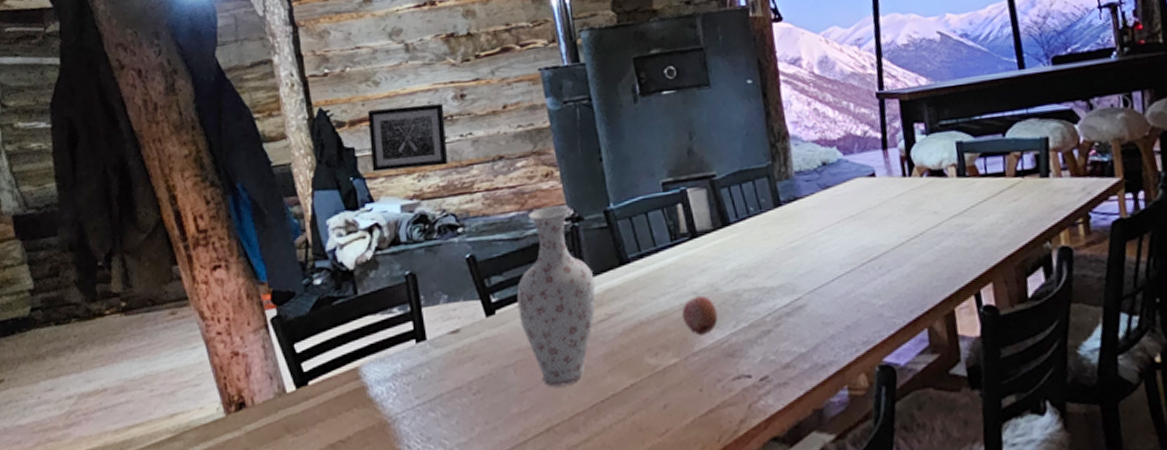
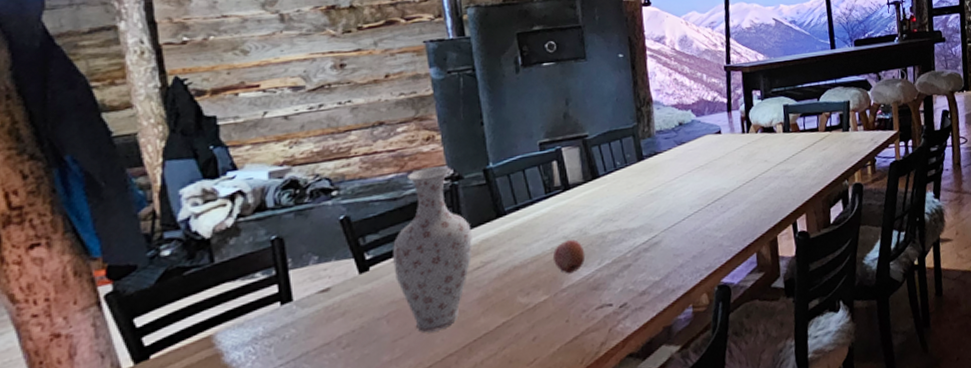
wall art: present [367,103,448,172] -> none [233,72,324,140]

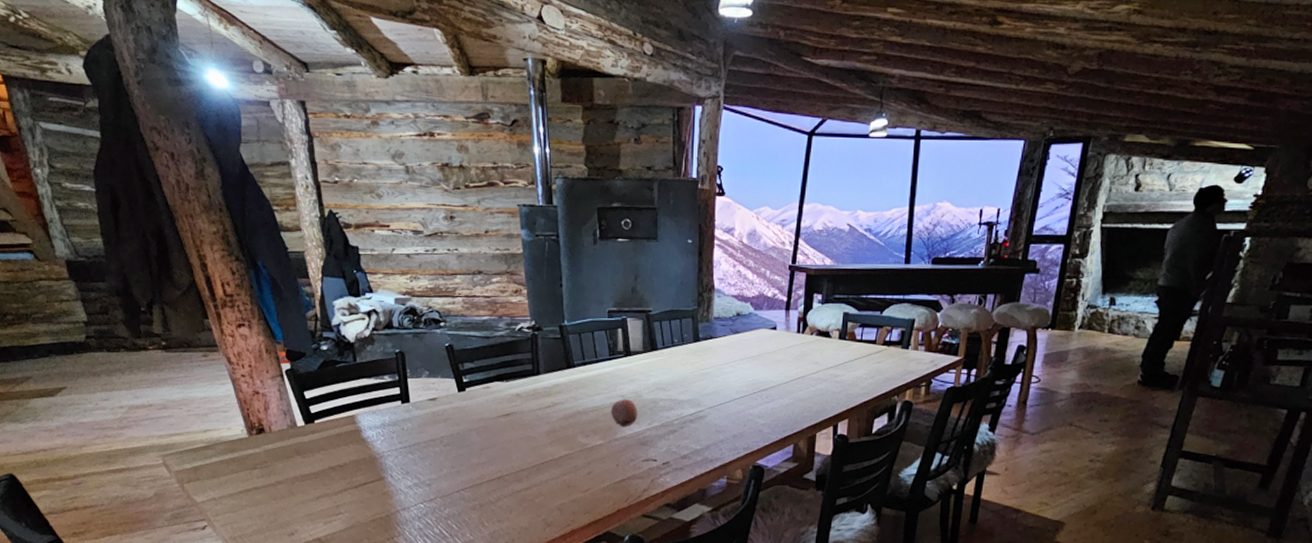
vase: present [392,166,472,333] -> none [483,316,546,449]

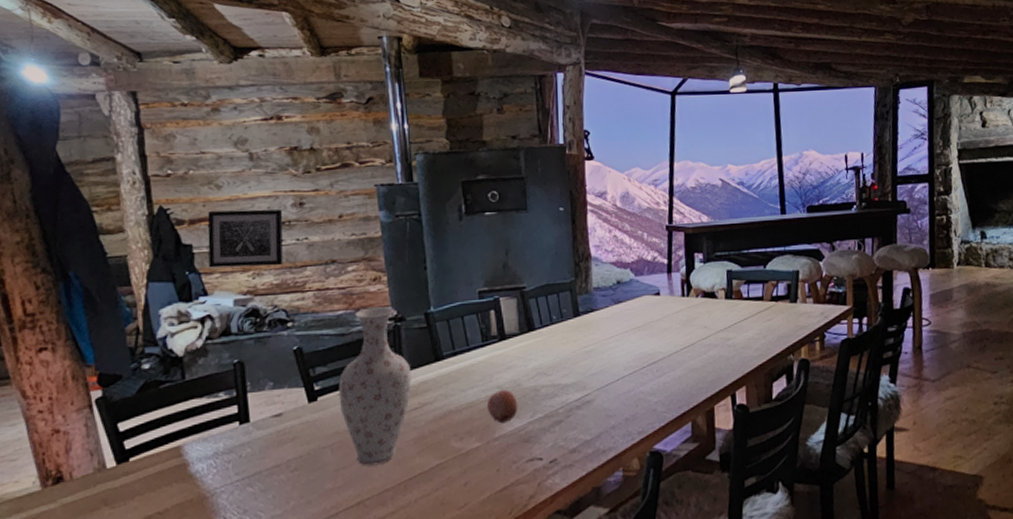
wall art: none [371,217,436,272] -> present [207,209,283,268]
vase: none [483,316,546,449] -> present [338,307,411,466]

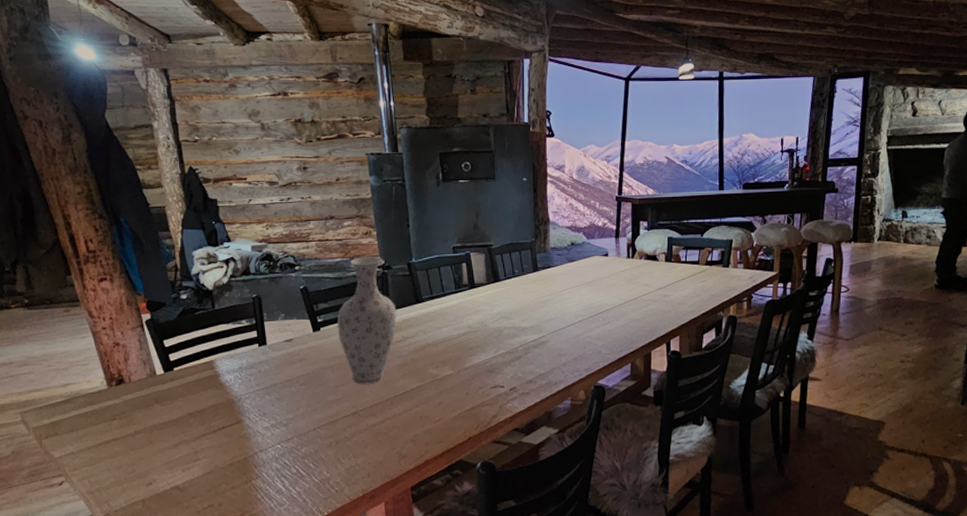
wall art: present [207,209,283,268] -> none [229,171,291,219]
fruit: present [486,390,518,424] -> none [458,329,485,357]

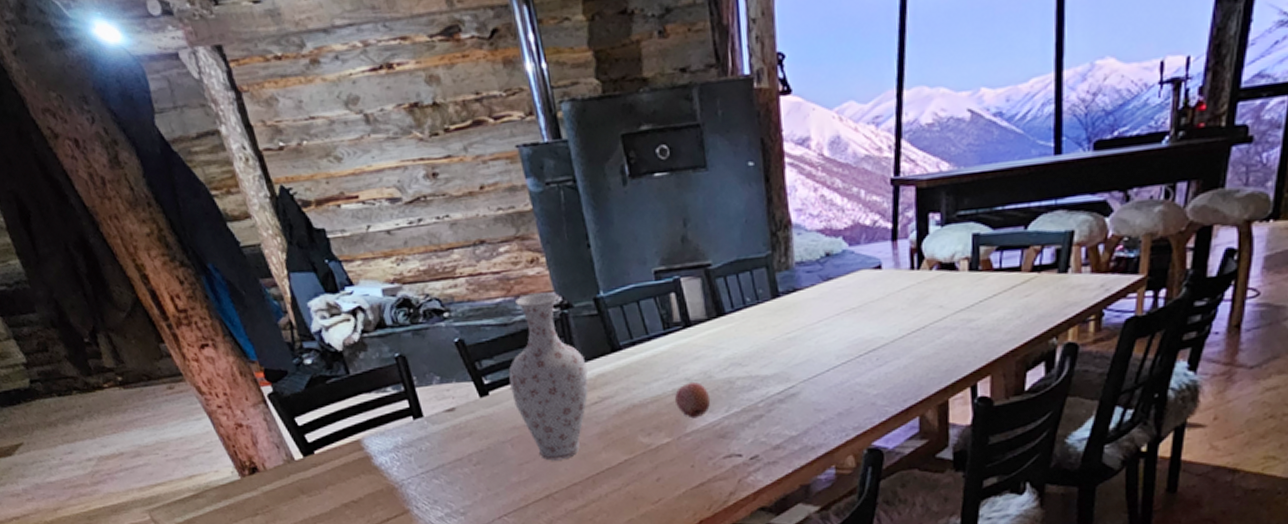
fruit: none [458,329,485,357] -> present [674,382,711,419]

